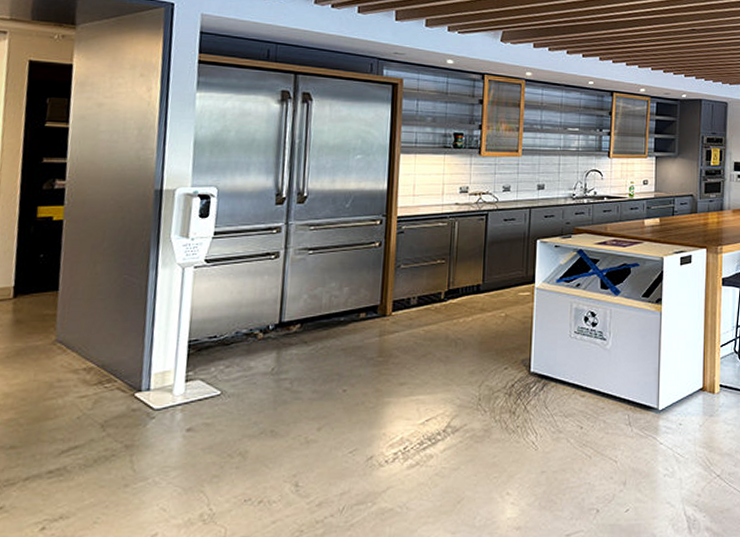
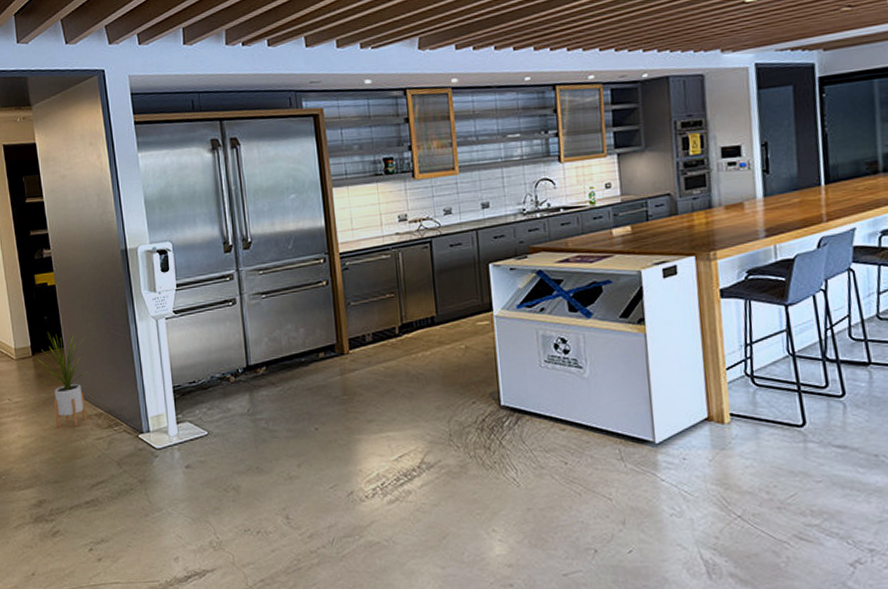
house plant: none [16,272,91,383] -> present [35,330,91,428]

